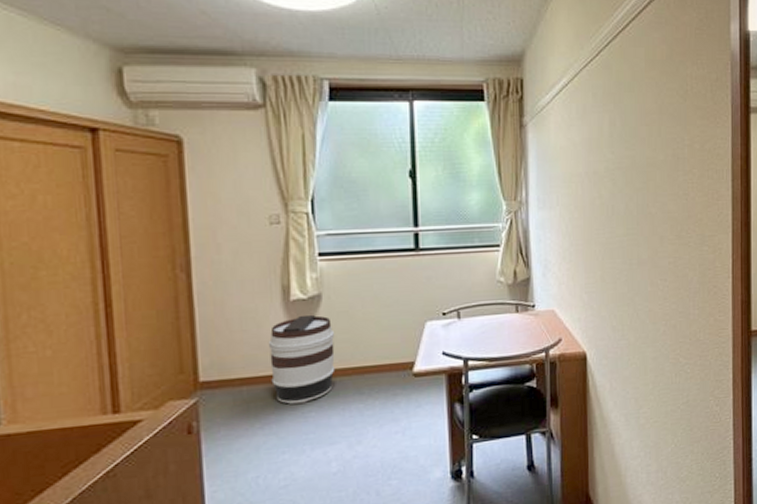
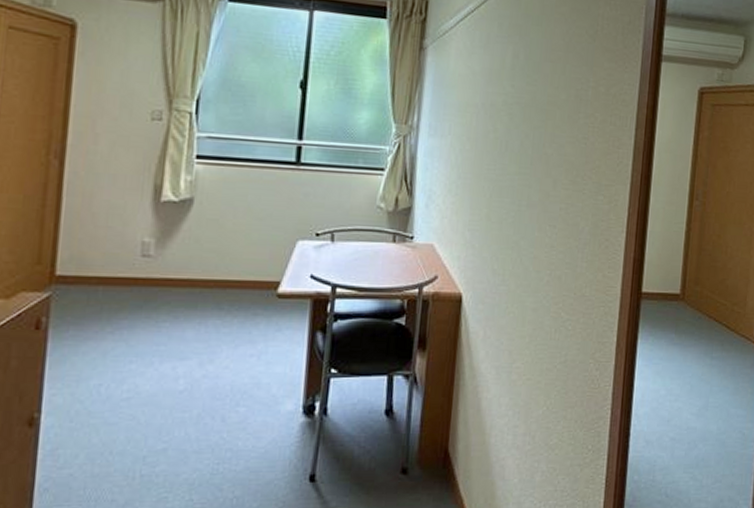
barrel: present [268,314,335,404] -> none [129,218,201,311]

